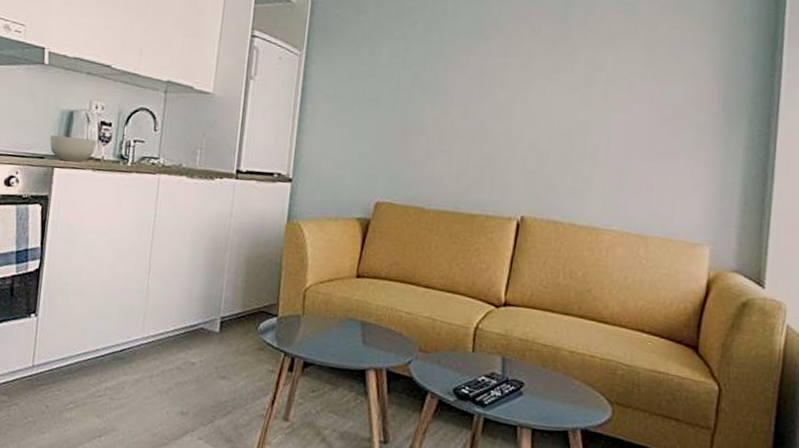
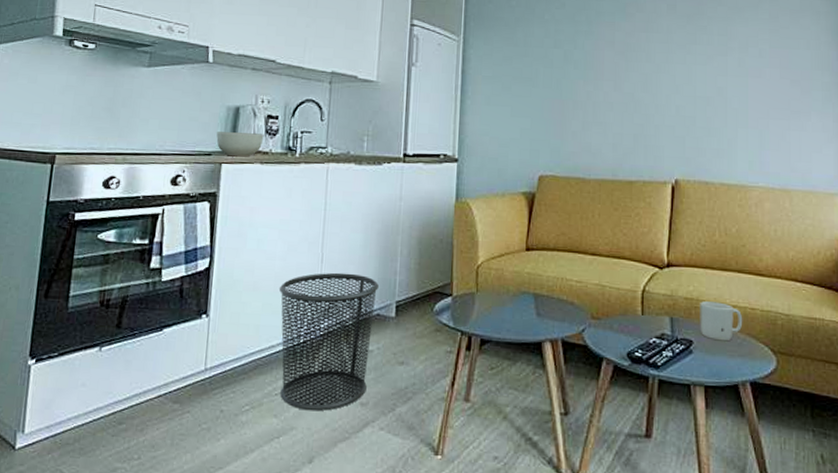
trash can: none [103,283,205,416] -> present [279,272,379,412]
mug: none [532,344,580,387] -> present [700,301,743,342]

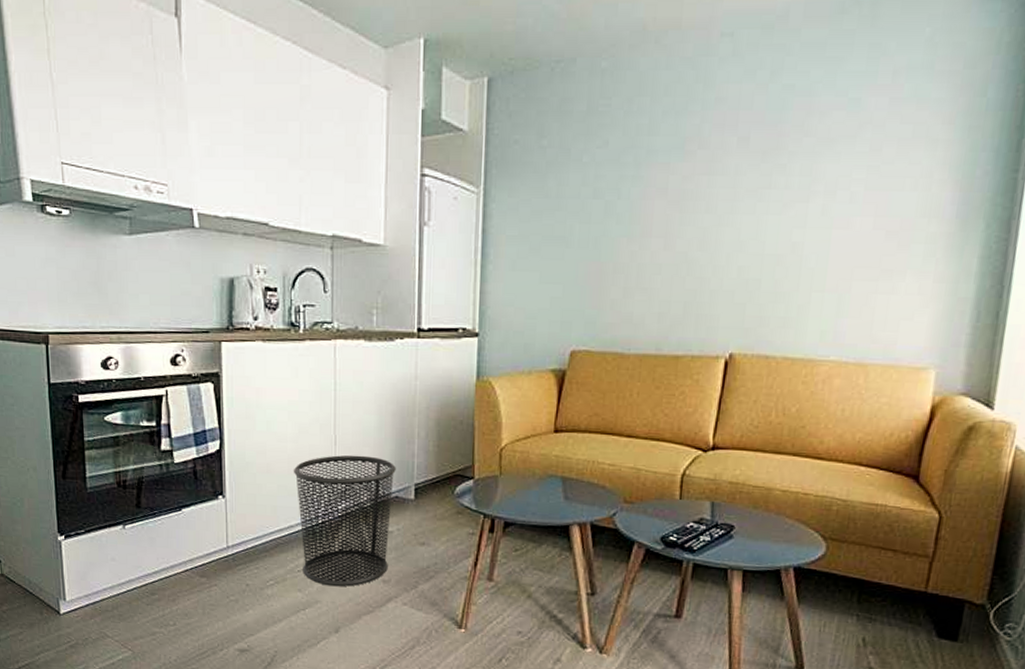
bowl: present [216,132,264,157] -> none [211,307,263,335]
mug: present [700,301,743,342] -> none [743,486,794,527]

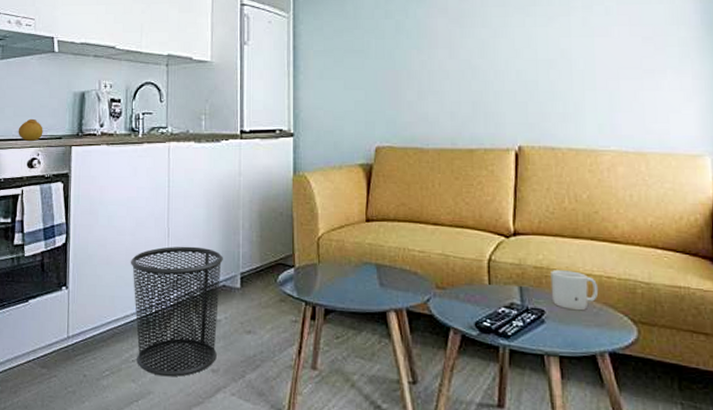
fruit: none [156,308,187,336] -> present [18,118,43,142]
mug: none [743,486,794,527] -> present [551,270,599,311]

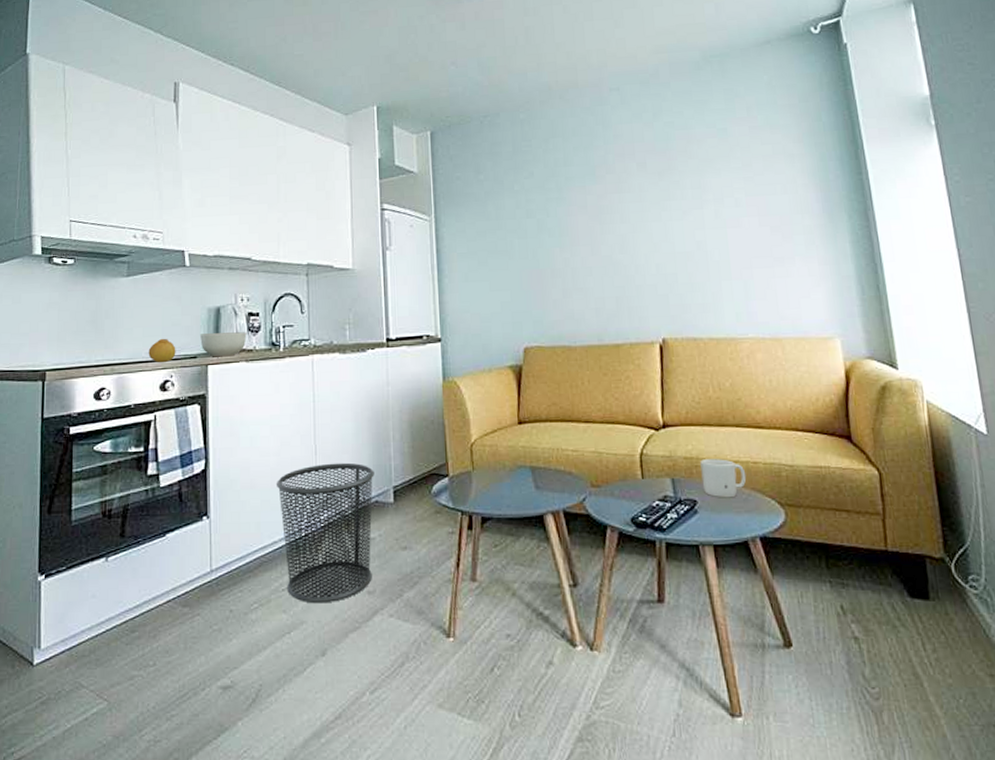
bowl: none [65,116,109,139] -> present [199,332,247,357]

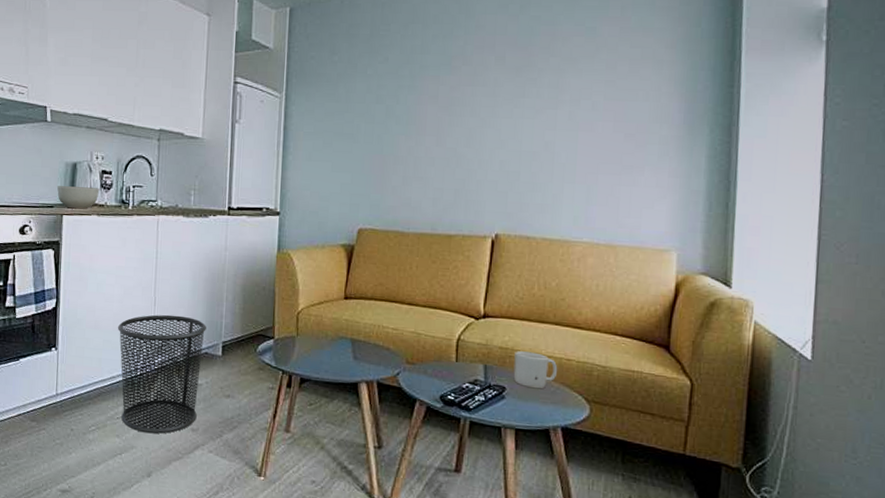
fruit: present [148,338,176,363] -> none [10,186,35,209]

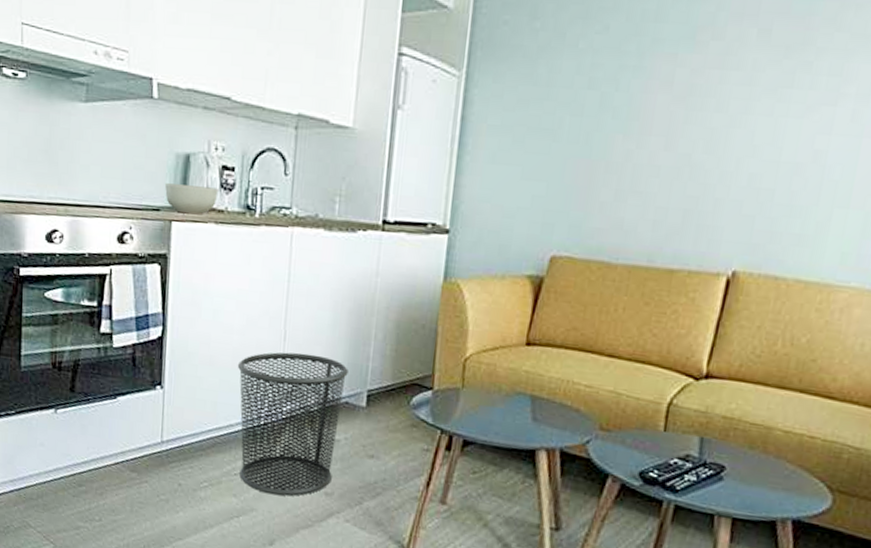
mug: present [513,351,558,389] -> none [736,422,797,472]

